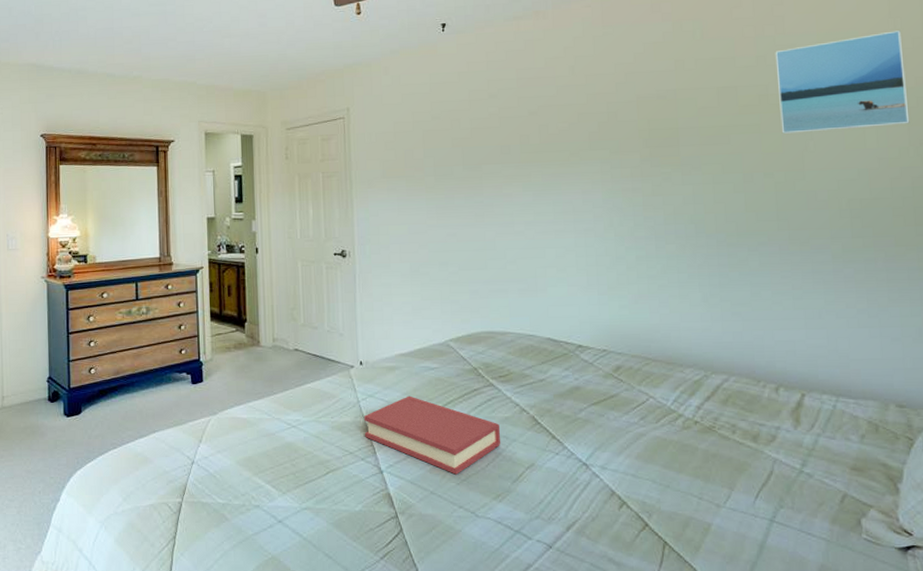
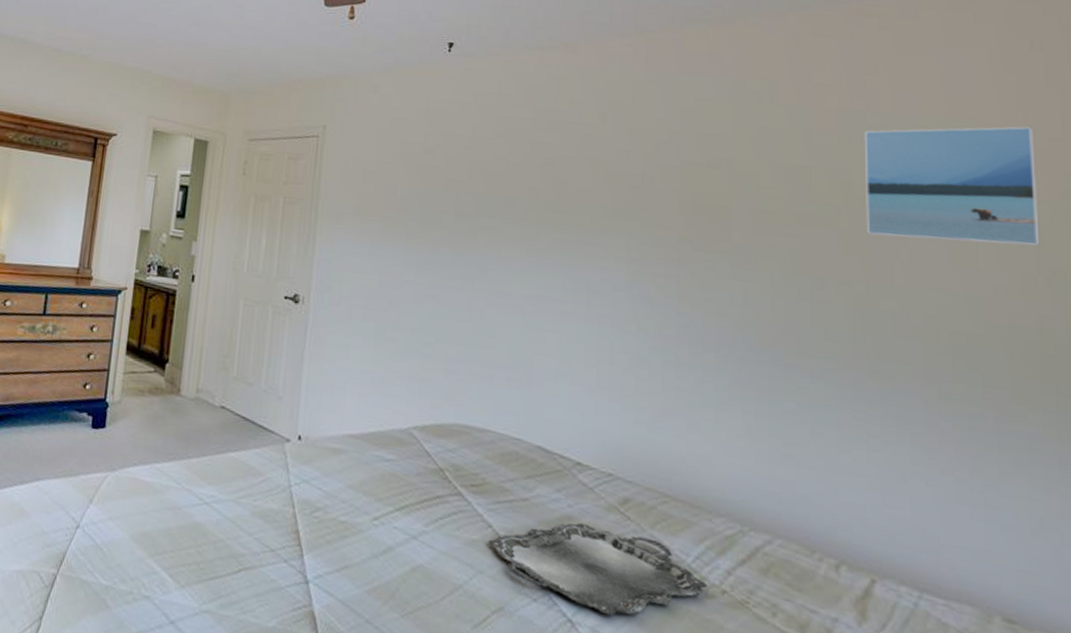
hardback book: present [364,395,501,475] -> none [292,489,464,604]
serving tray: none [517,390,684,455] -> present [488,522,707,616]

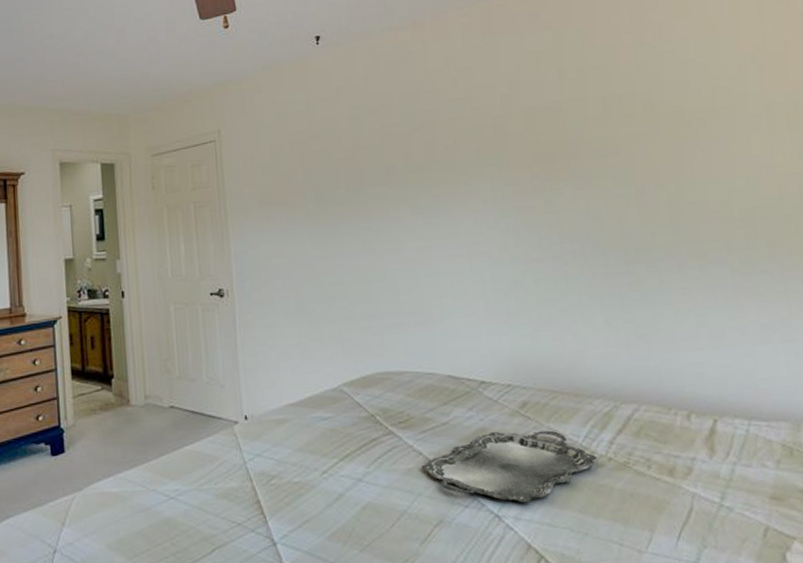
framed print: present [864,126,1040,247] -> none [655,35,791,143]

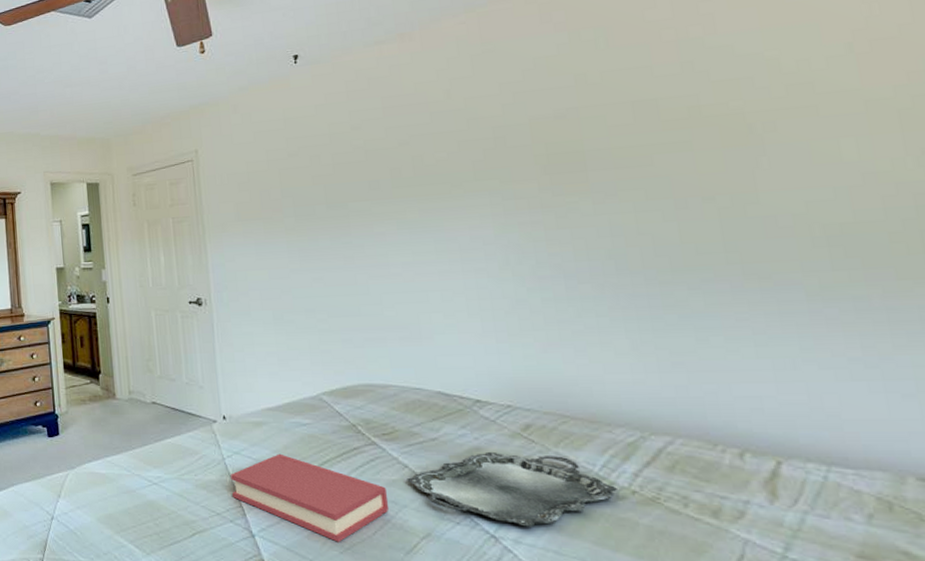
hardback book: none [252,451,406,540] -> present [231,453,389,542]

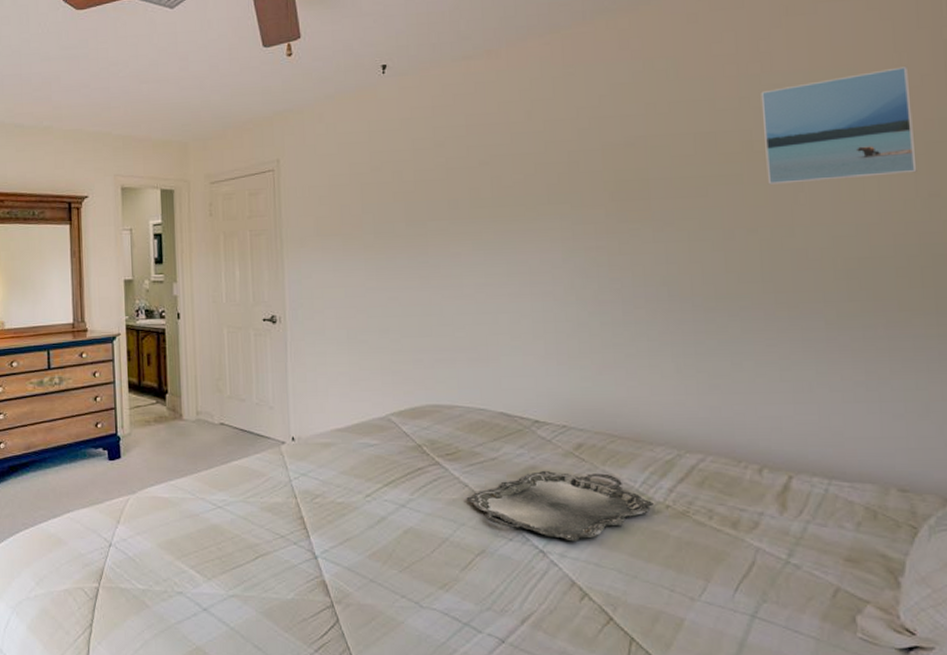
hardback book: present [231,453,389,542] -> none [297,474,448,561]
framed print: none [705,17,904,150] -> present [760,67,917,185]

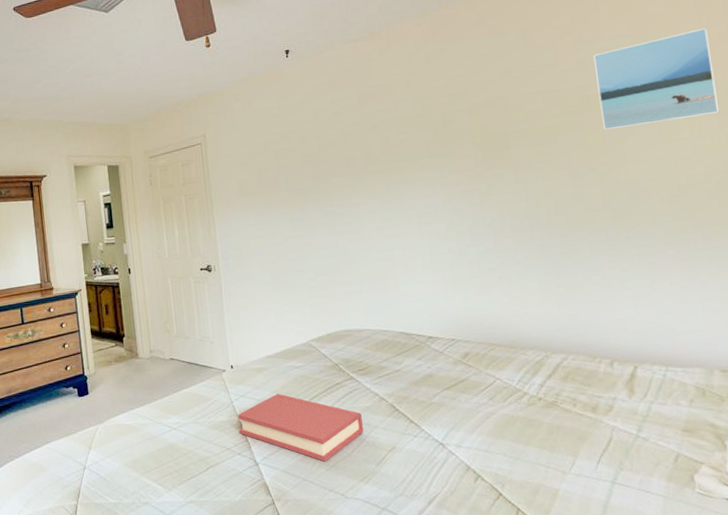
hardback book: none [297,474,448,561] -> present [238,393,364,462]
serving tray: present [466,470,654,541] -> none [377,376,529,434]

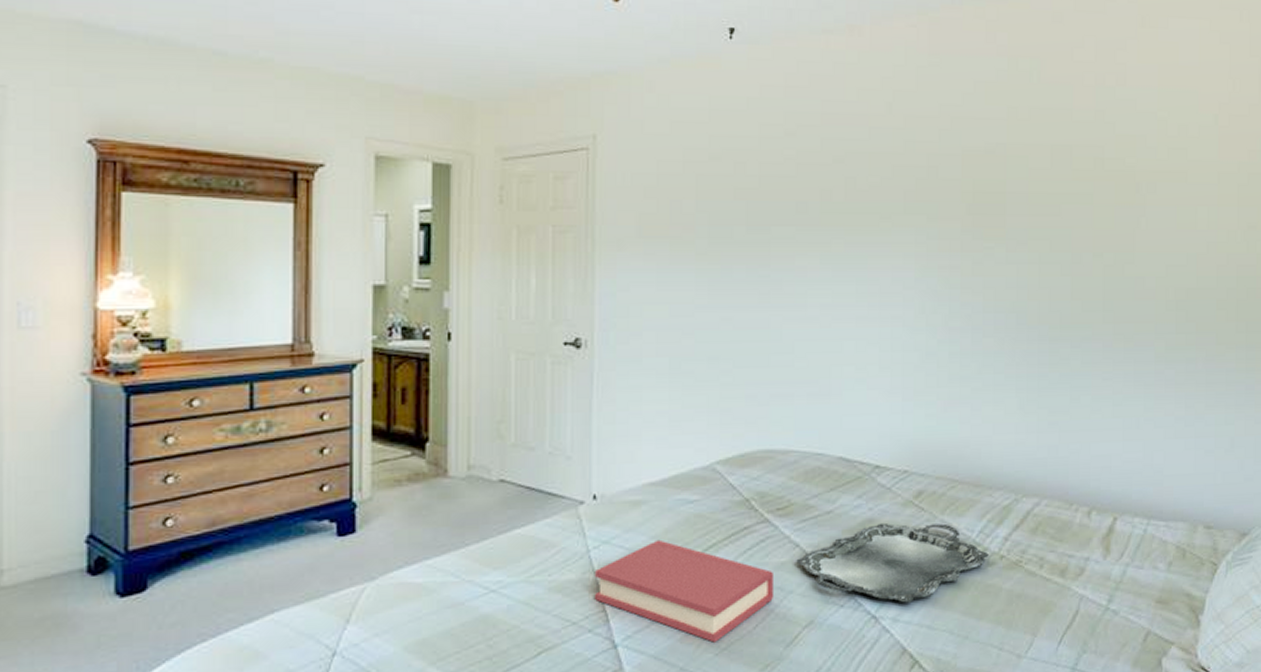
serving tray: none [377,376,529,434] -> present [796,522,989,603]
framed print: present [593,28,720,130] -> none [1114,94,1240,207]

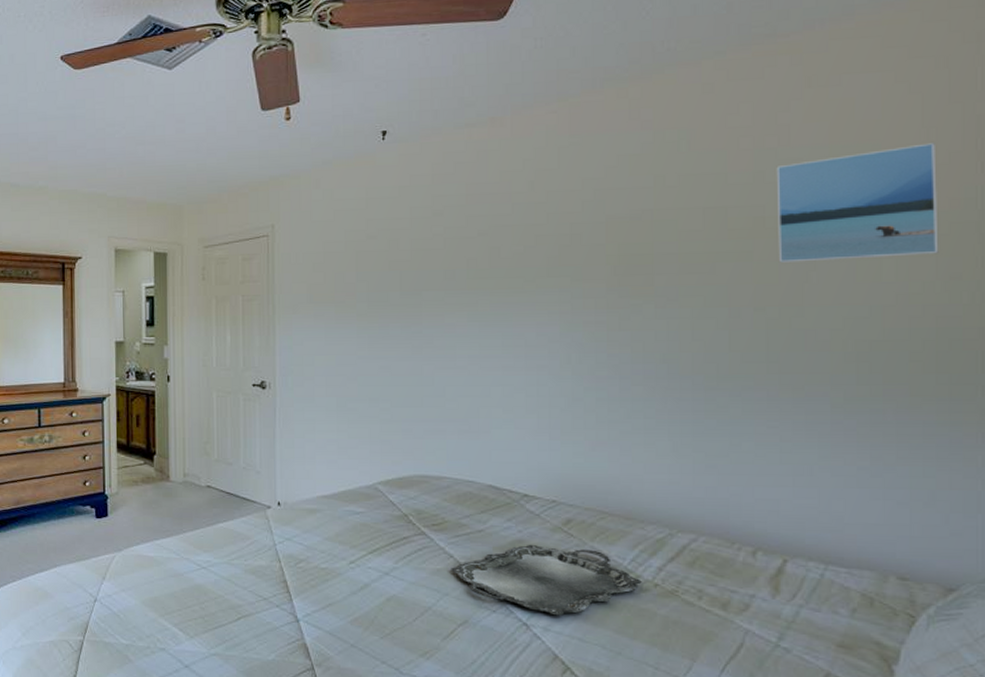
hardback book: present [595,539,775,643] -> none [281,541,432,628]
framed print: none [1114,94,1240,207] -> present [776,143,939,263]

